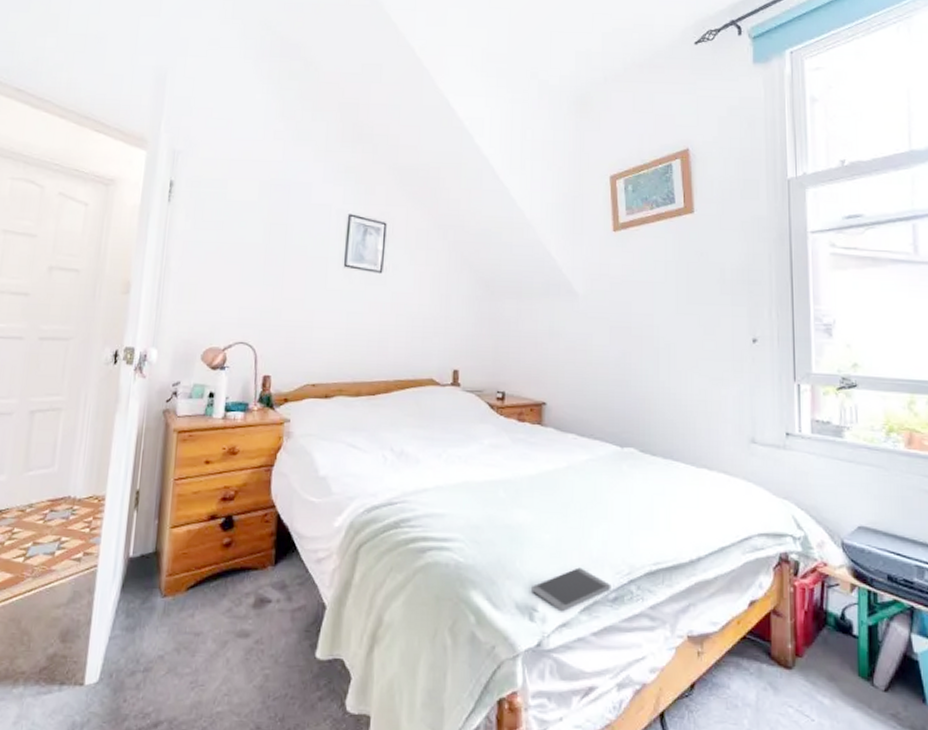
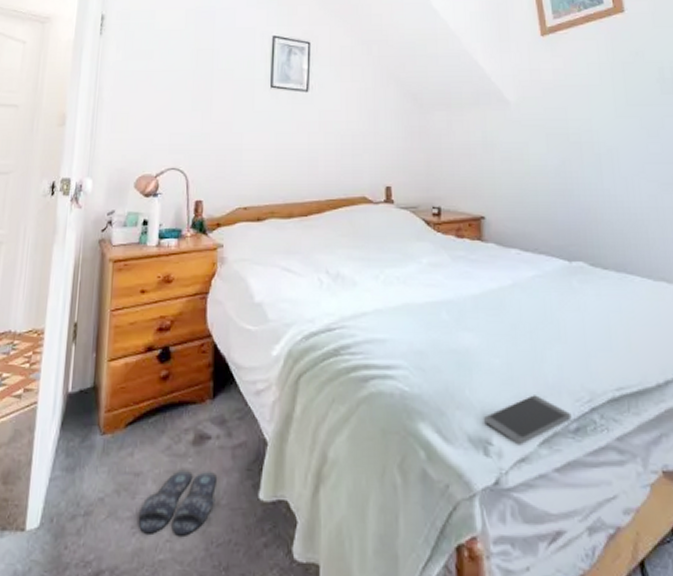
slippers: none [197,631,275,691] -> present [138,471,216,536]

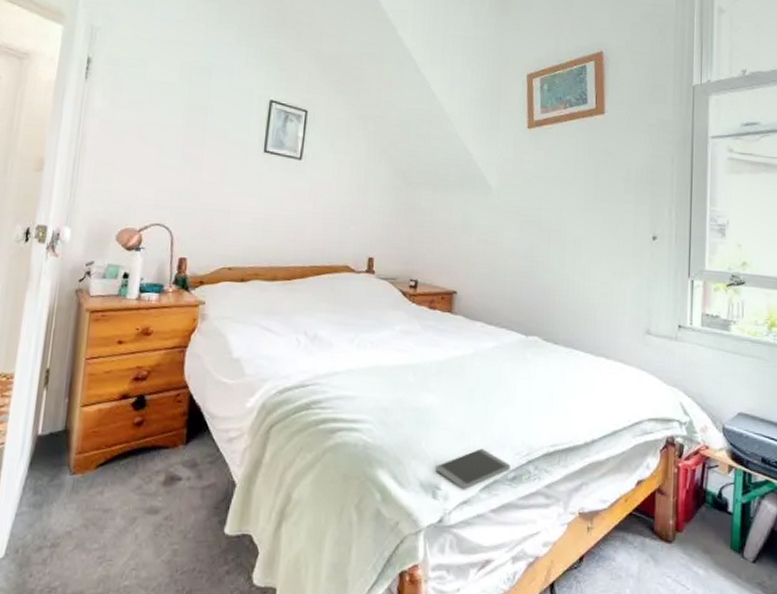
slippers: present [138,471,216,536] -> none [105,508,185,565]

